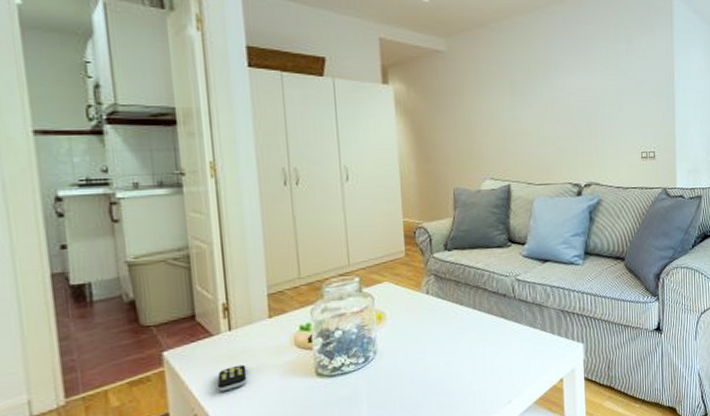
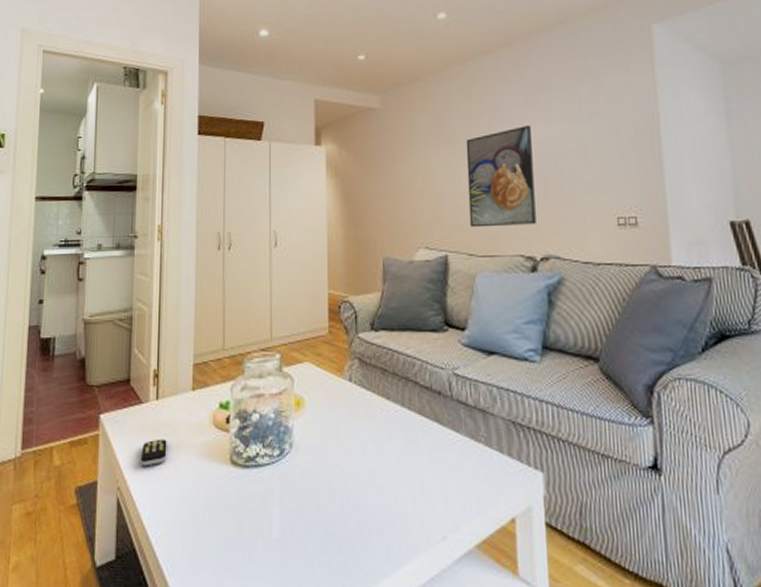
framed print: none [525,74,582,161] -> present [465,124,536,228]

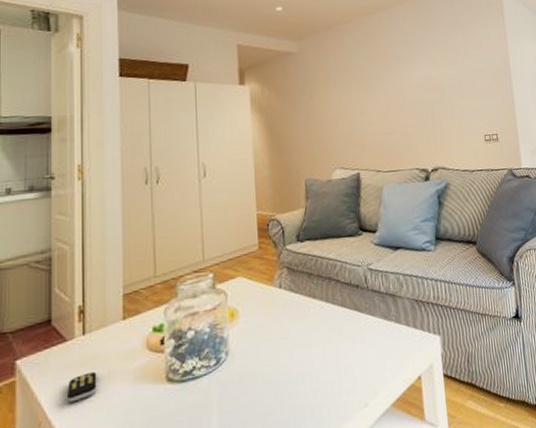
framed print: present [465,124,536,228] -> none [370,66,427,149]

